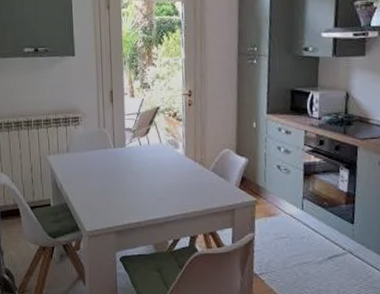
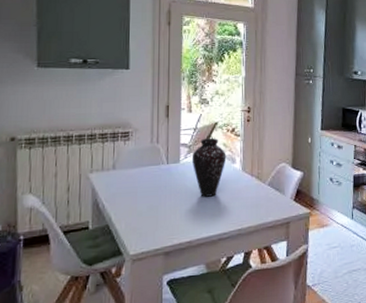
vase: none [136,122,170,181] -> present [191,138,227,197]

